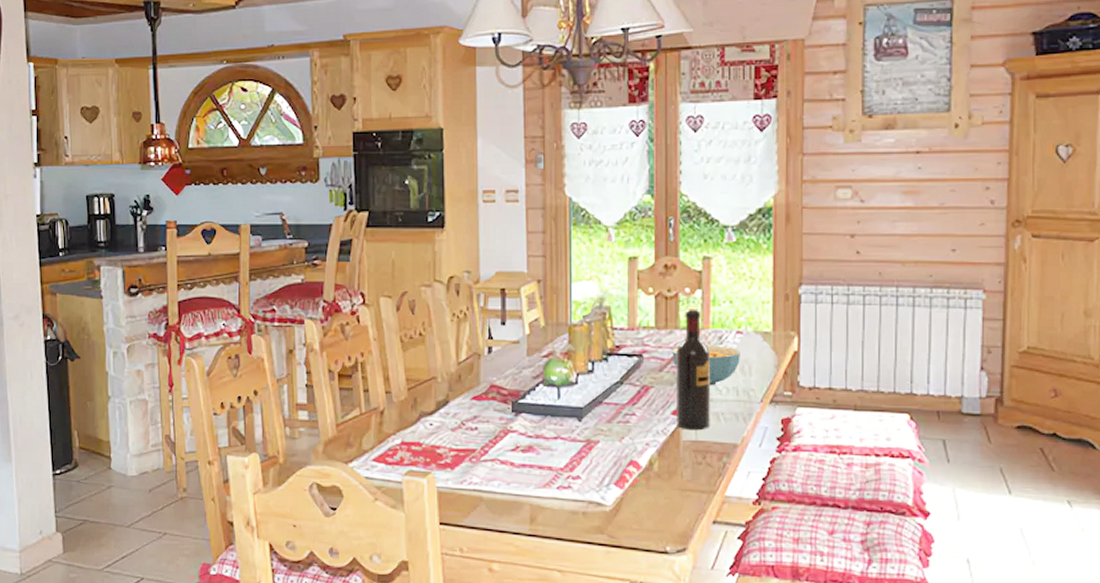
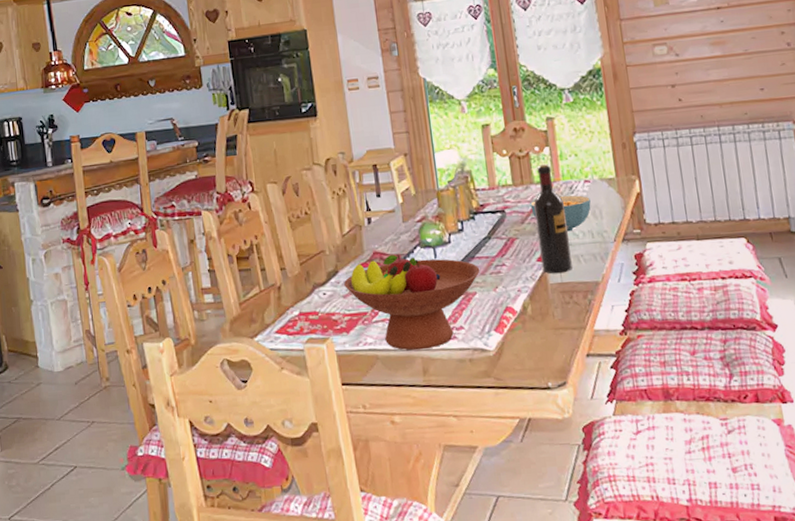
fruit bowl: none [454,390,607,496] -> present [344,254,480,351]

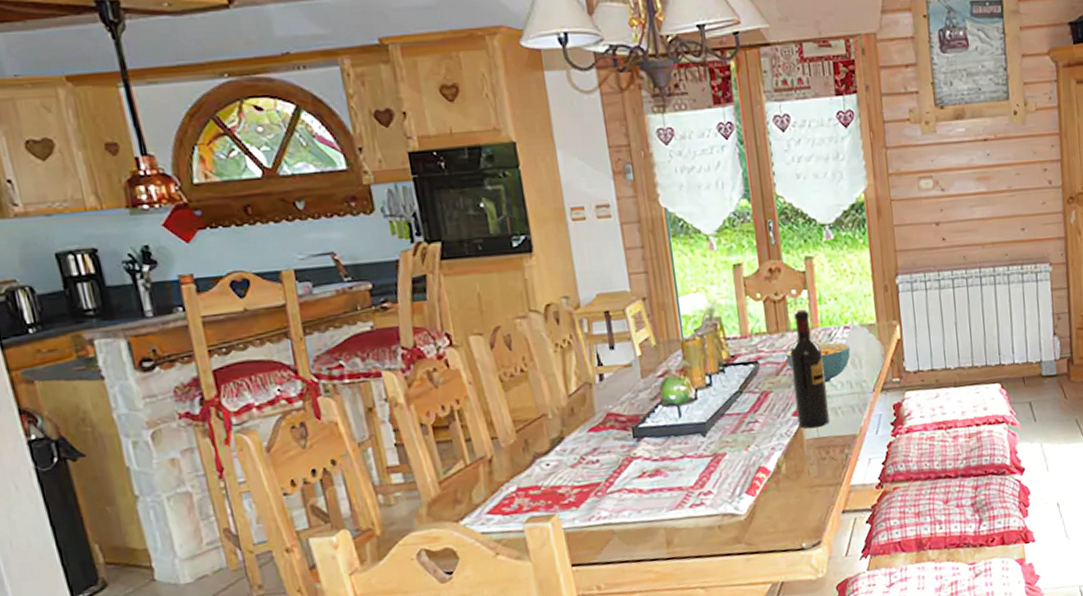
fruit bowl: present [344,254,480,351] -> none [572,415,731,522]

